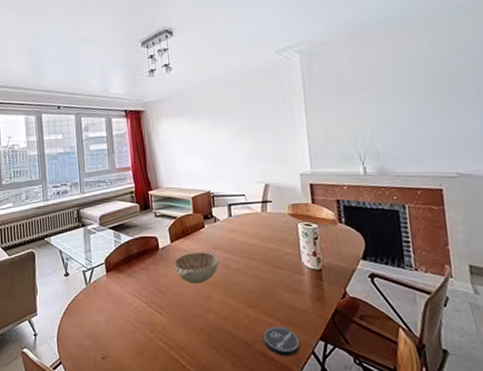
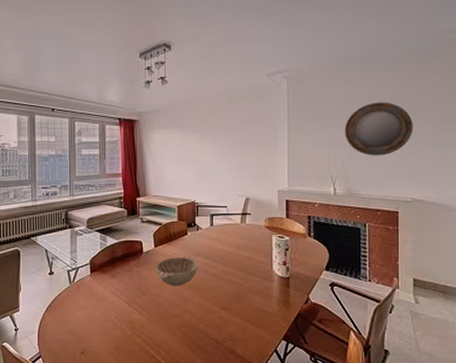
coaster: present [263,326,300,356] -> none [233,327,265,353]
home mirror: none [369,67,451,129] -> present [344,102,413,156]

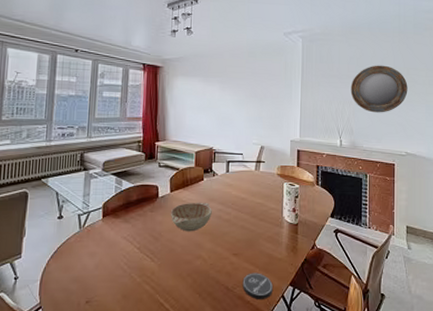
coaster: none [233,327,265,353] -> present [242,273,273,299]

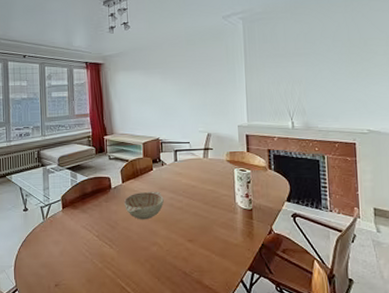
coaster: present [242,273,273,299] -> none [199,258,231,284]
home mirror: present [350,65,408,113] -> none [299,38,366,90]

